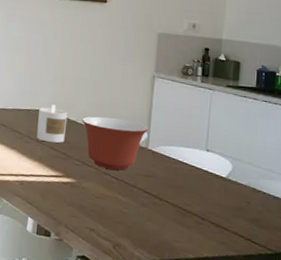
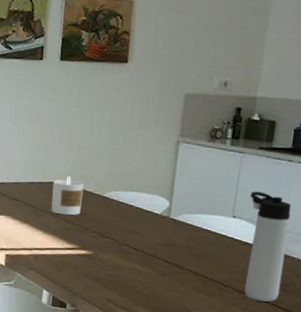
mixing bowl: present [81,116,149,171] -> none [98,186,172,241]
thermos bottle: none [220,126,259,237] -> present [244,191,292,302]

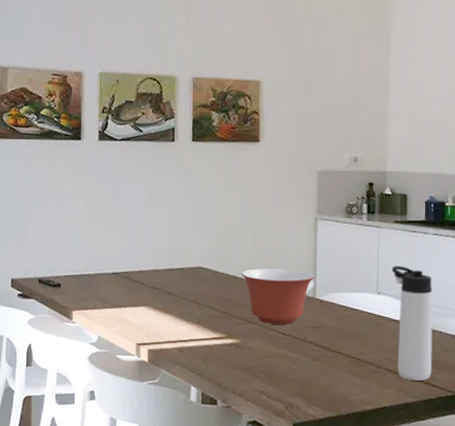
candle: present [51,176,85,216] -> none [193,260,226,303]
mixing bowl: none [98,186,172,241] -> present [241,268,315,324]

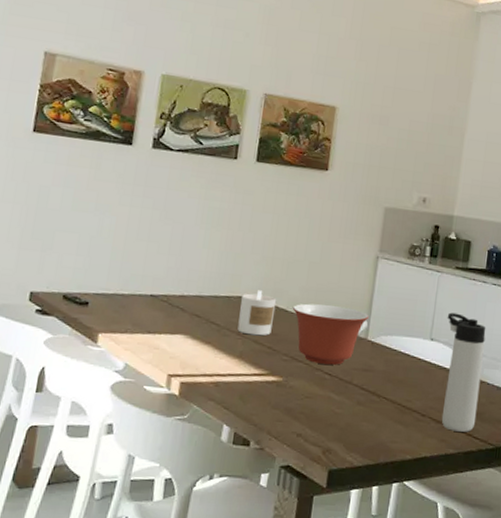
candle: none [193,260,226,303] -> present [237,290,277,336]

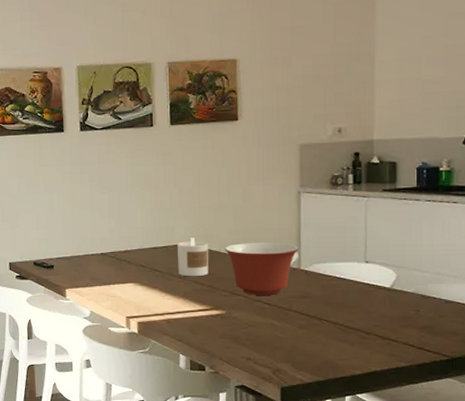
thermos bottle: present [441,312,486,432] -> none [380,234,426,346]

